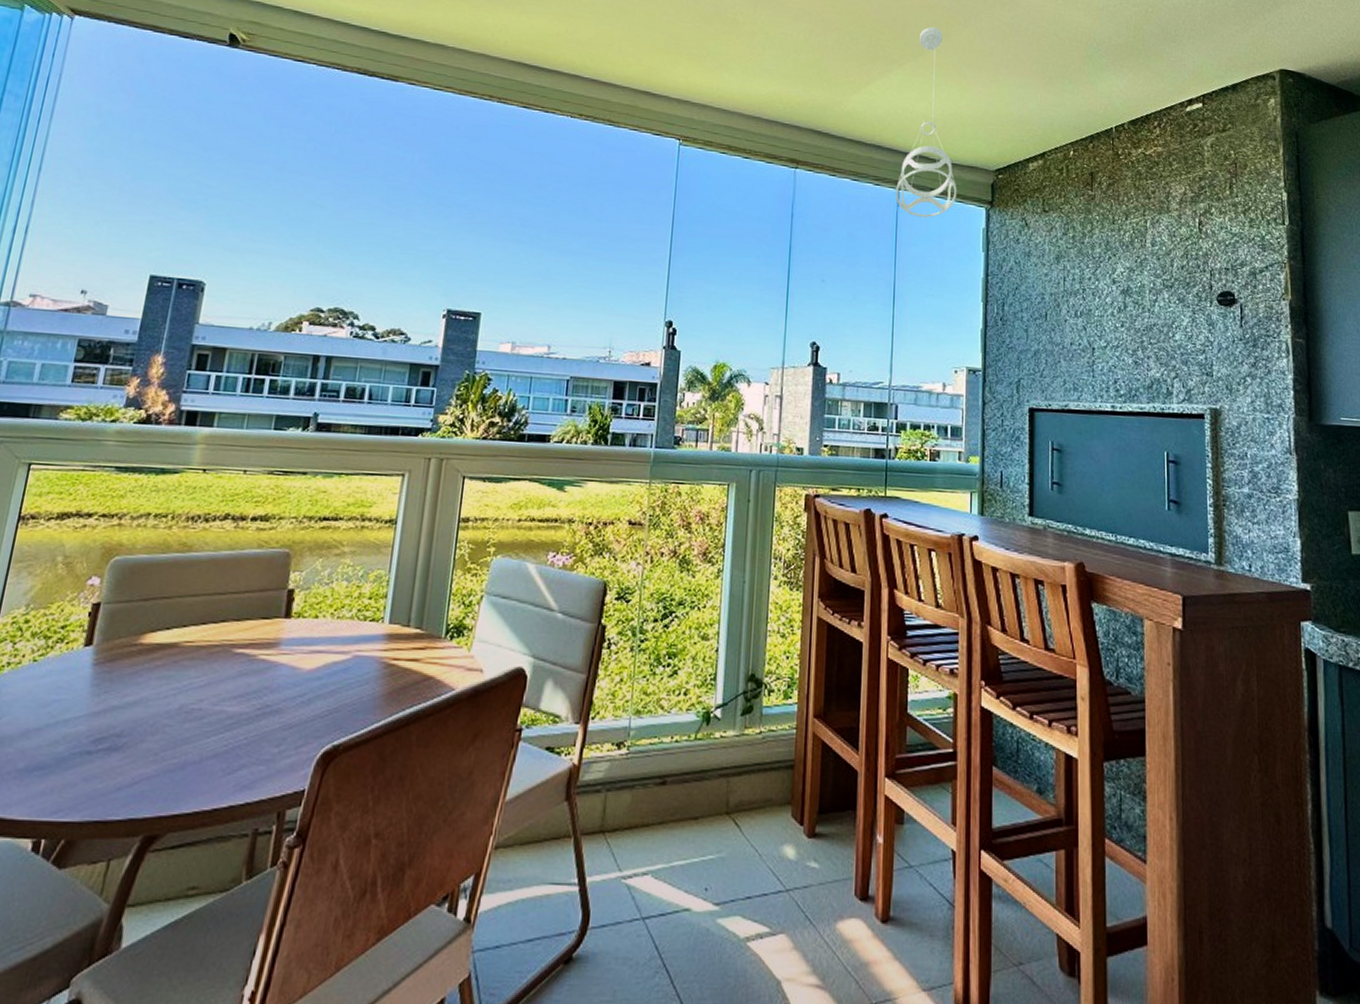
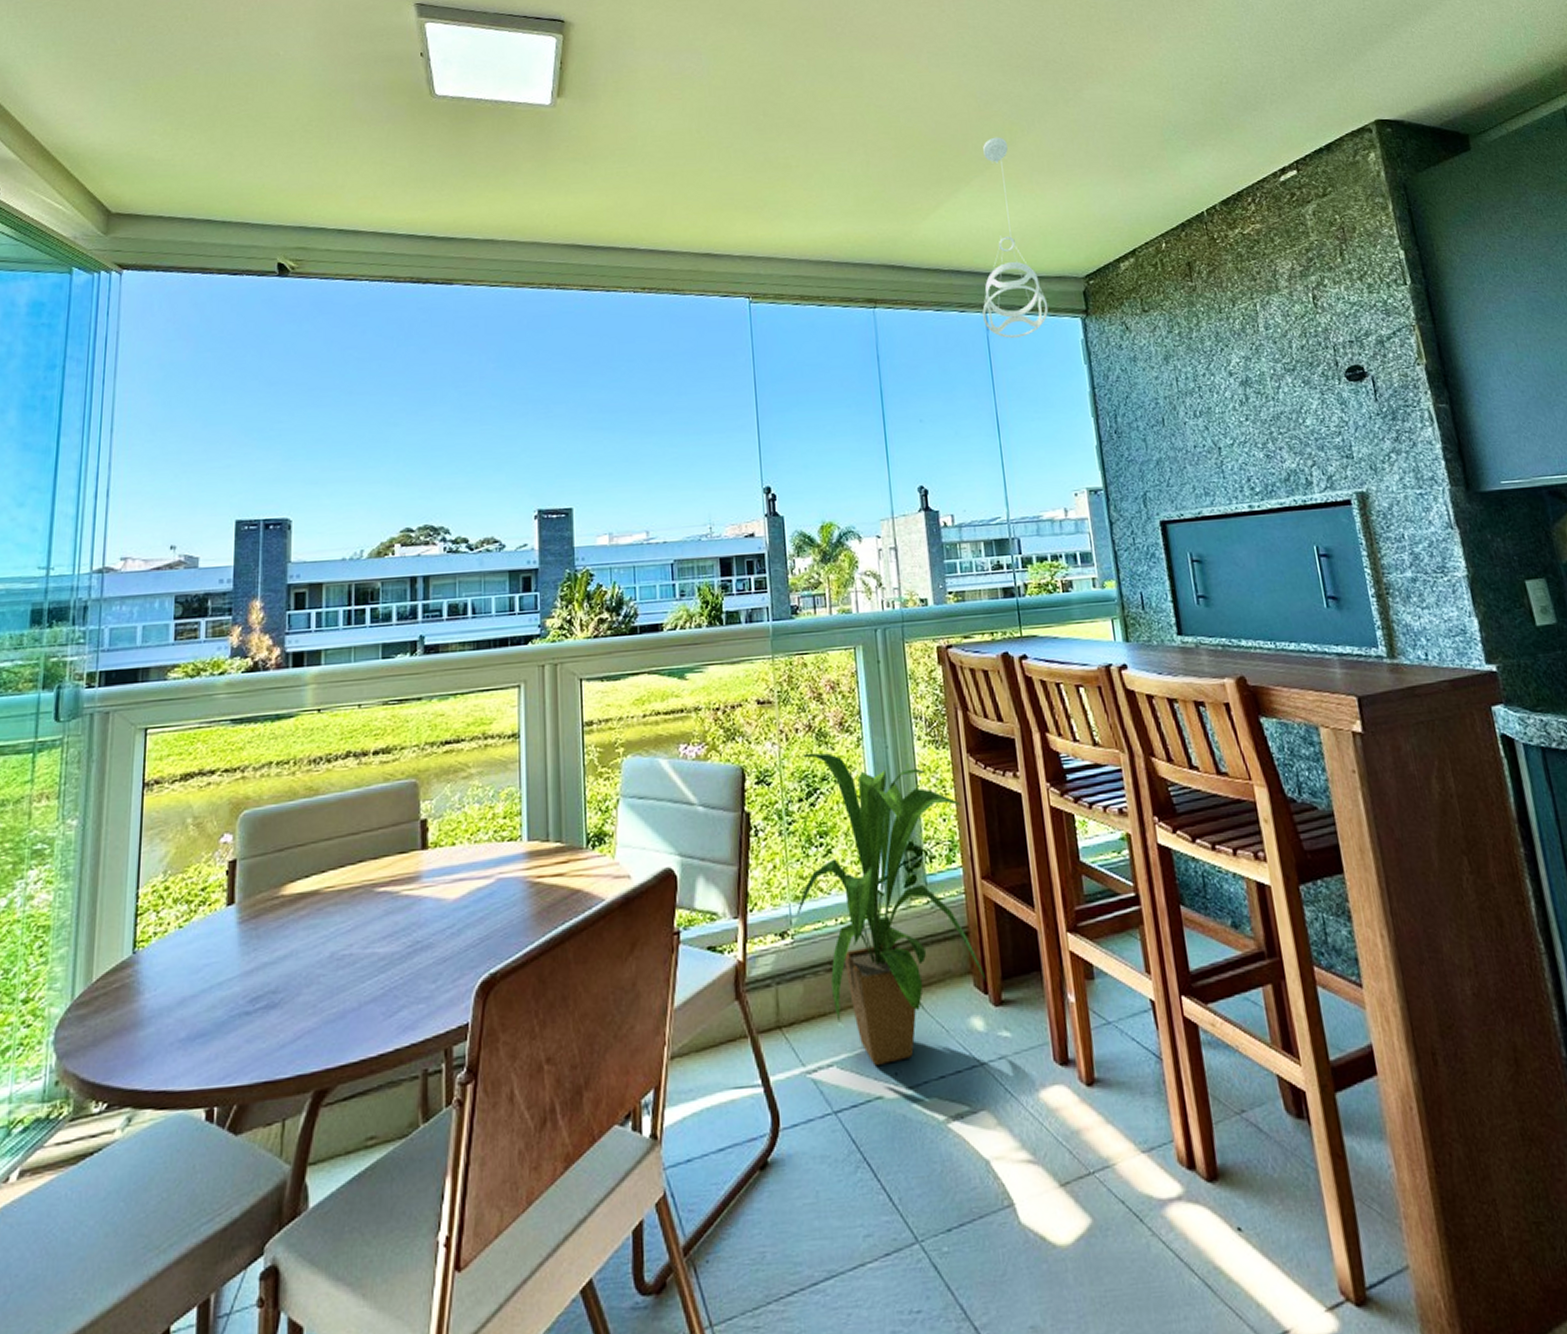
house plant: none [635,577,806,879] -> present [796,753,987,1065]

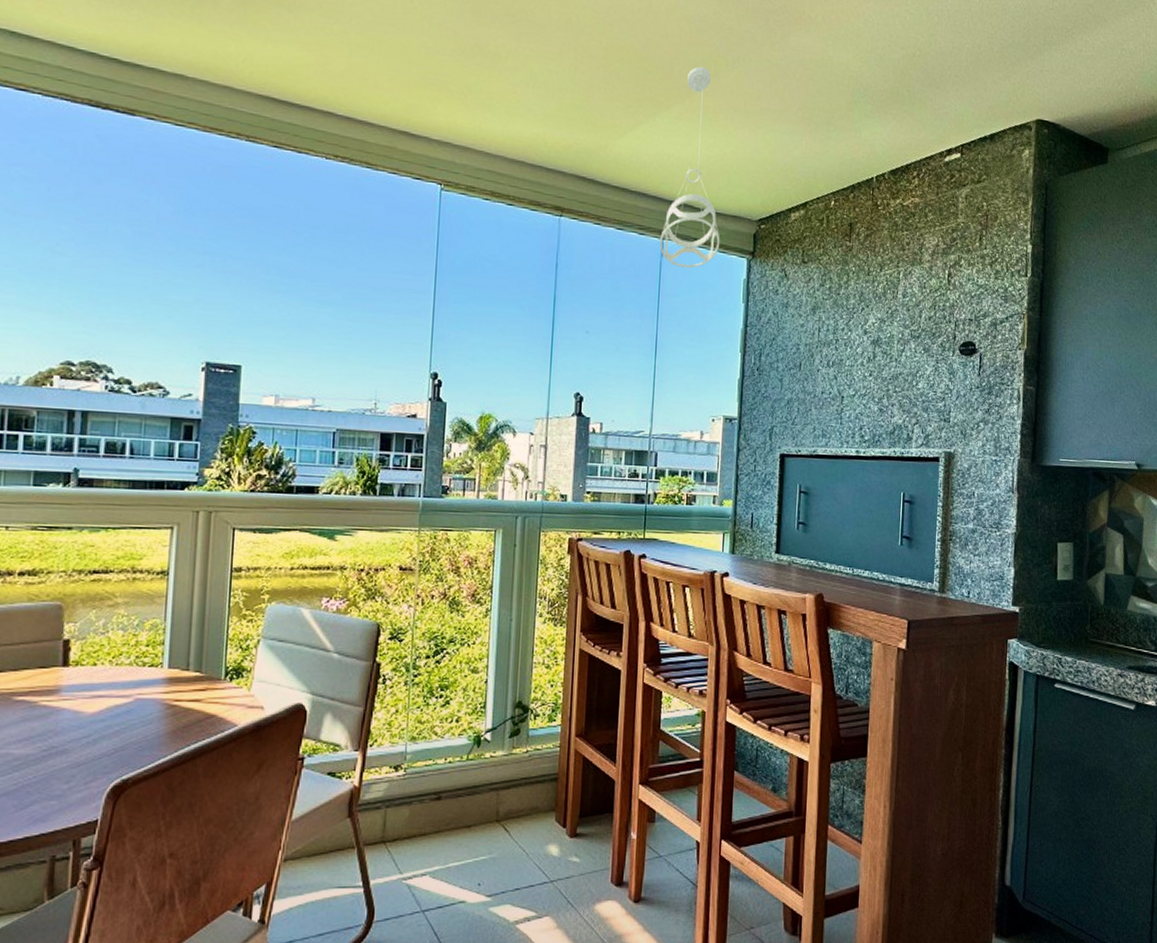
house plant: present [796,753,987,1065] -> none [411,617,569,877]

